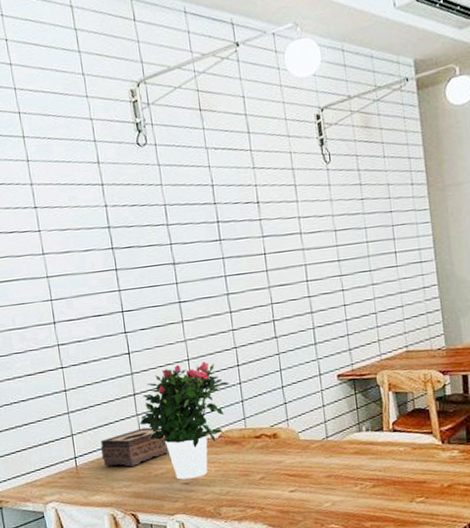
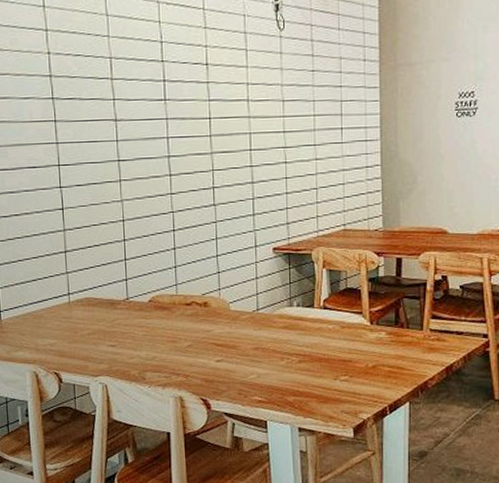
tissue box: present [100,427,169,467] -> none [26,286,97,325]
potted flower: present [140,361,230,480] -> none [69,223,164,342]

